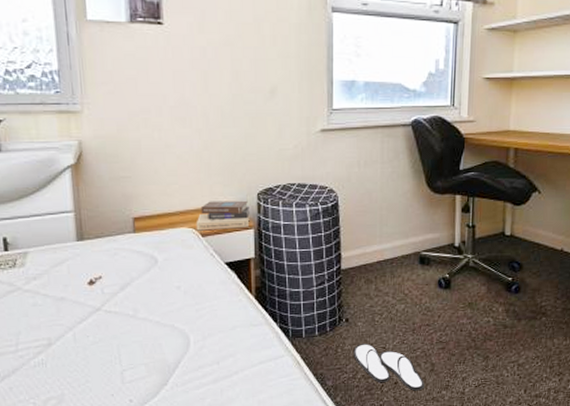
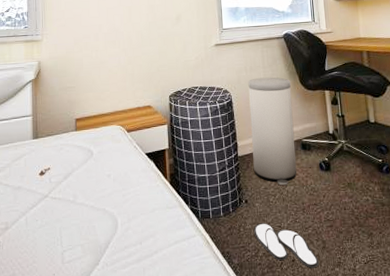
books: present [196,200,250,231] -> none [122,102,164,128]
pedal bin: none [359,175,414,304] -> present [248,77,297,186]

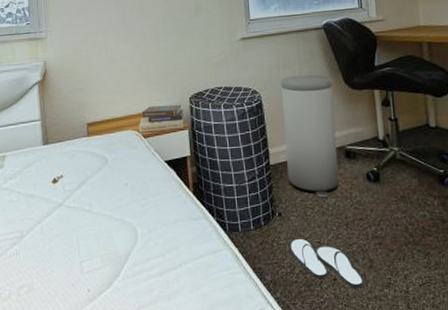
books: none [122,102,164,128] -> present [138,104,185,133]

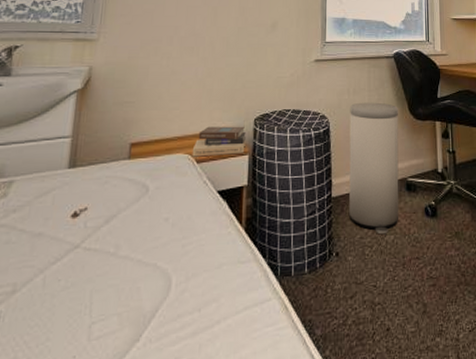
slippers: present [289,238,365,288] -> none [344,281,418,339]

